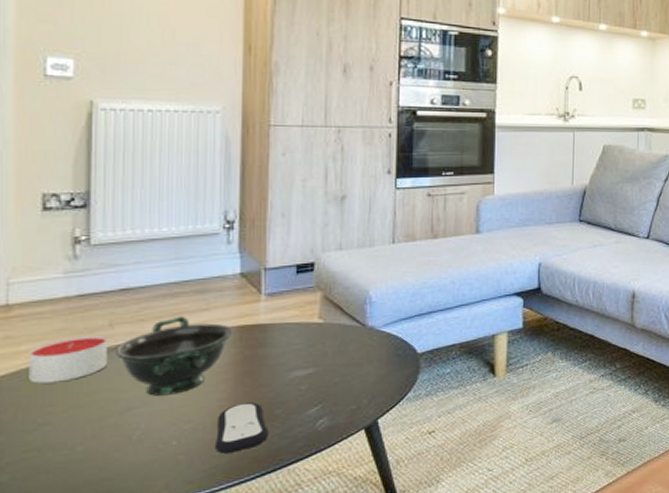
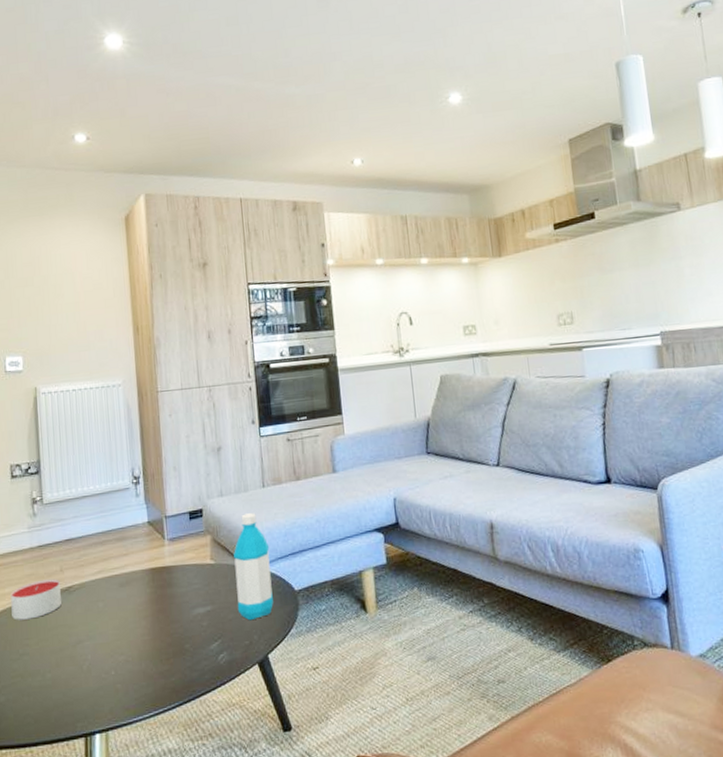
bowl: present [114,315,233,396] -> none [65,560,147,631]
remote control: present [214,402,269,454] -> none [142,637,182,684]
water bottle: none [346,270,393,384] -> present [234,513,273,621]

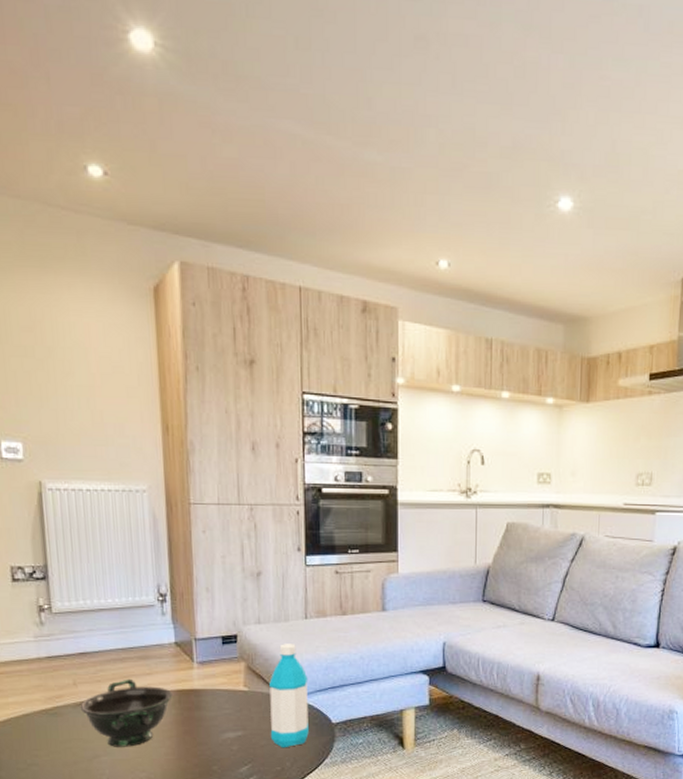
candle: present [10,579,61,620] -> none [15,692,75,731]
bowl: none [65,560,147,631] -> present [80,678,173,747]

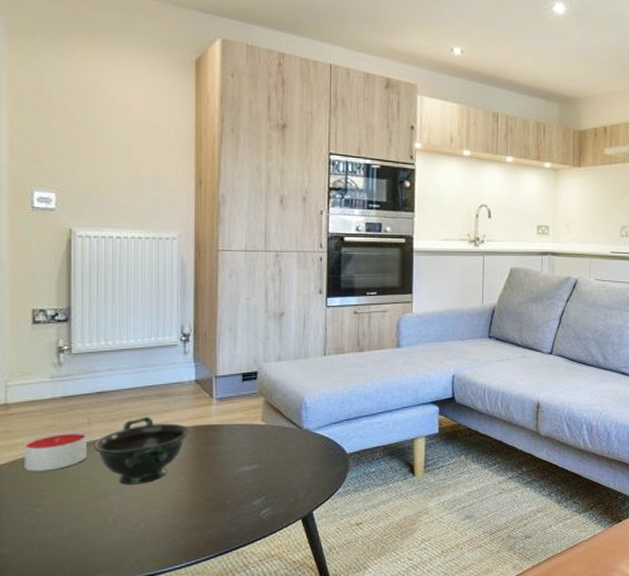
candle: none [15,692,75,731] -> present [24,431,87,472]
water bottle: present [269,644,309,748] -> none [285,379,325,480]

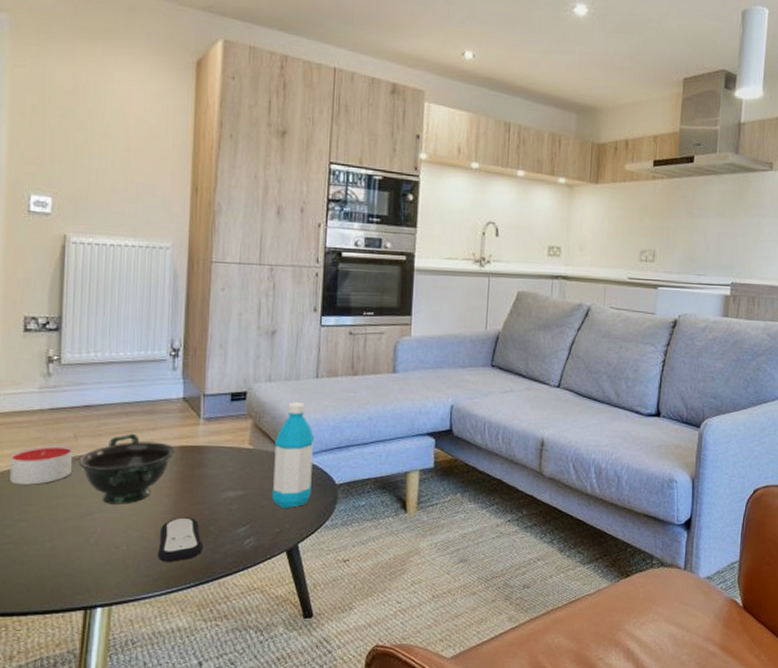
remote control: none [175,493,221,536] -> present [157,517,204,562]
water bottle: none [285,379,325,480] -> present [271,402,315,509]

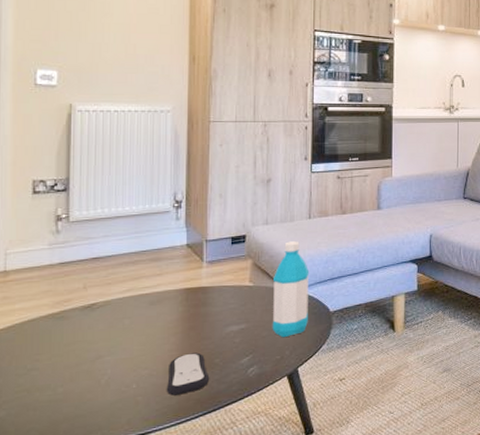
candle: present [10,445,72,485] -> none [21,296,82,336]
bowl: present [78,433,175,504] -> none [88,280,181,347]

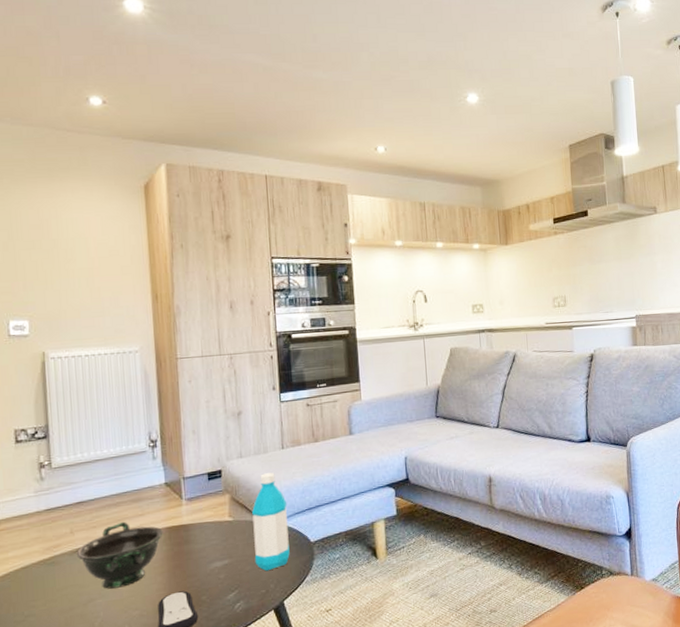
bowl: none [88,280,181,347] -> present [76,521,163,589]

